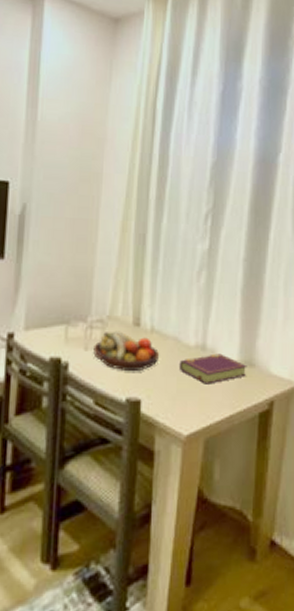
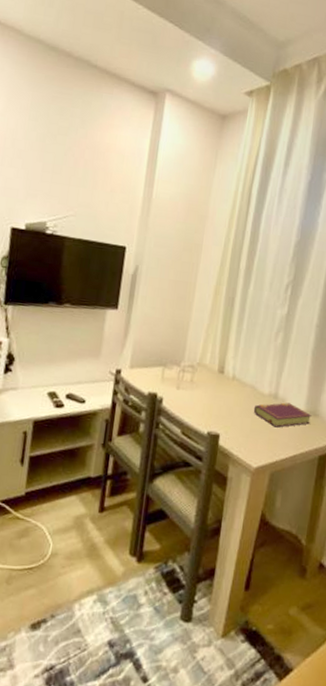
fruit bowl: present [93,331,160,372] -> none [184,375,239,411]

